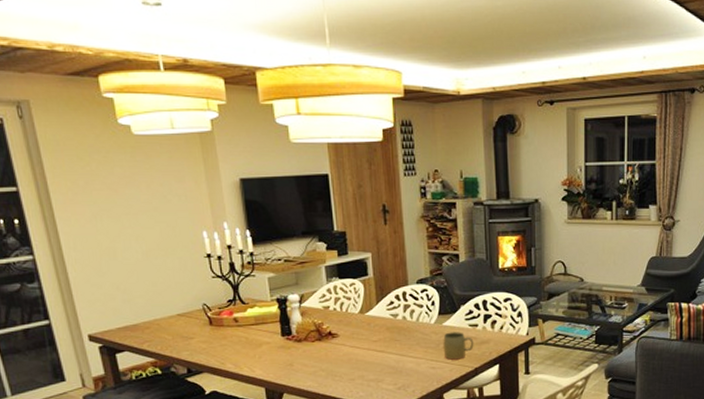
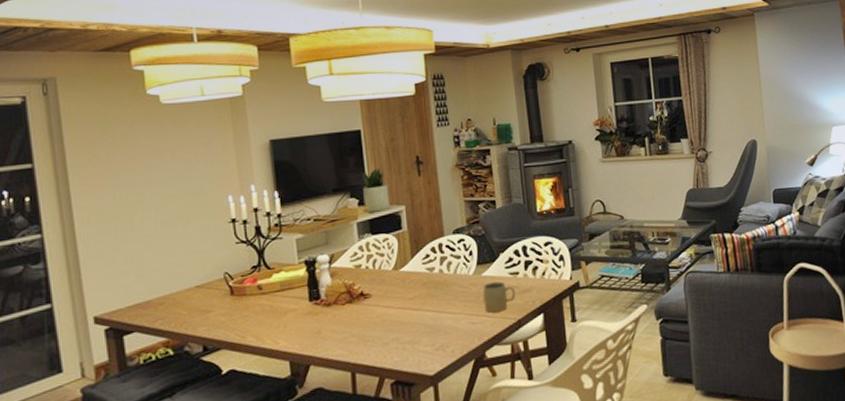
planter: none [328,214,359,257] -> present [361,168,393,213]

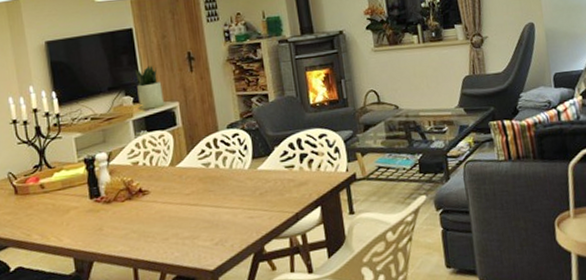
mug: present [483,281,516,313] -> none [259,175,292,207]

